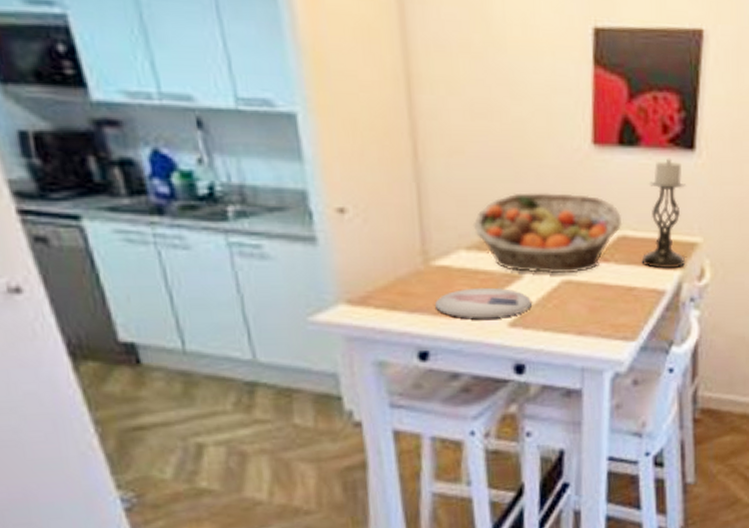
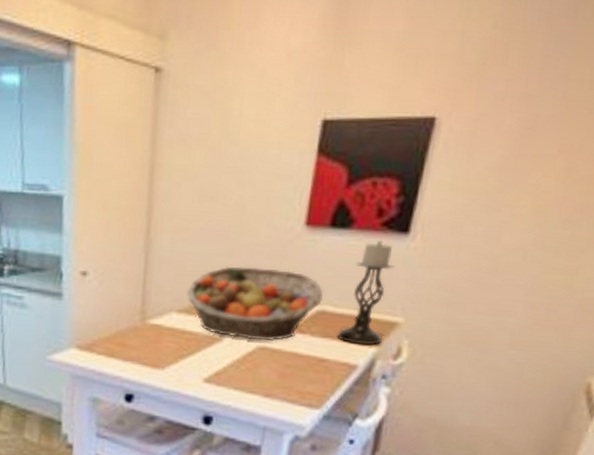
plate: present [435,287,533,319] -> none [145,345,228,374]

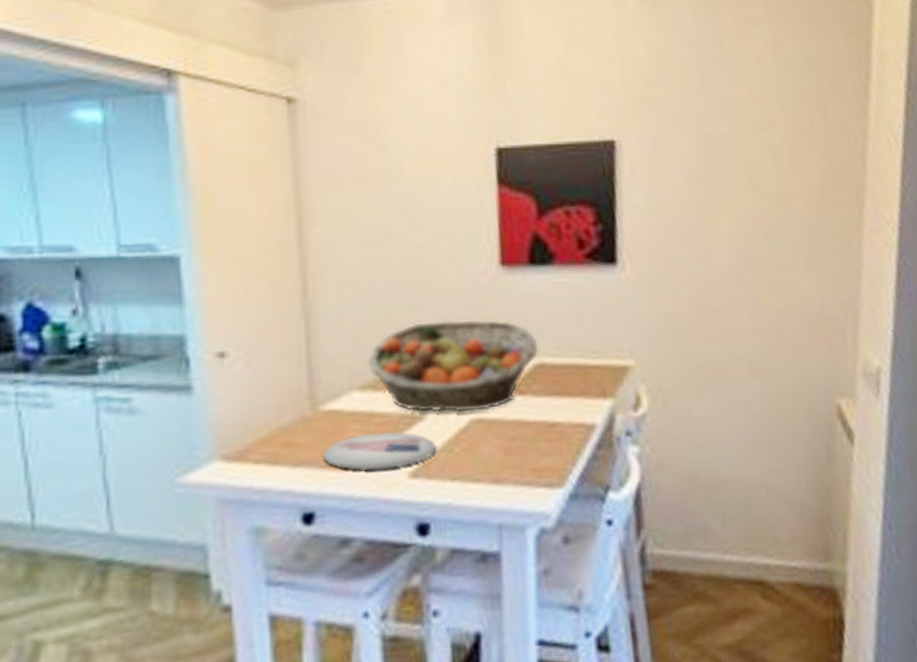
plate: none [145,345,228,374] -> present [323,432,437,471]
candle holder: present [337,240,395,345] -> none [564,274,616,399]

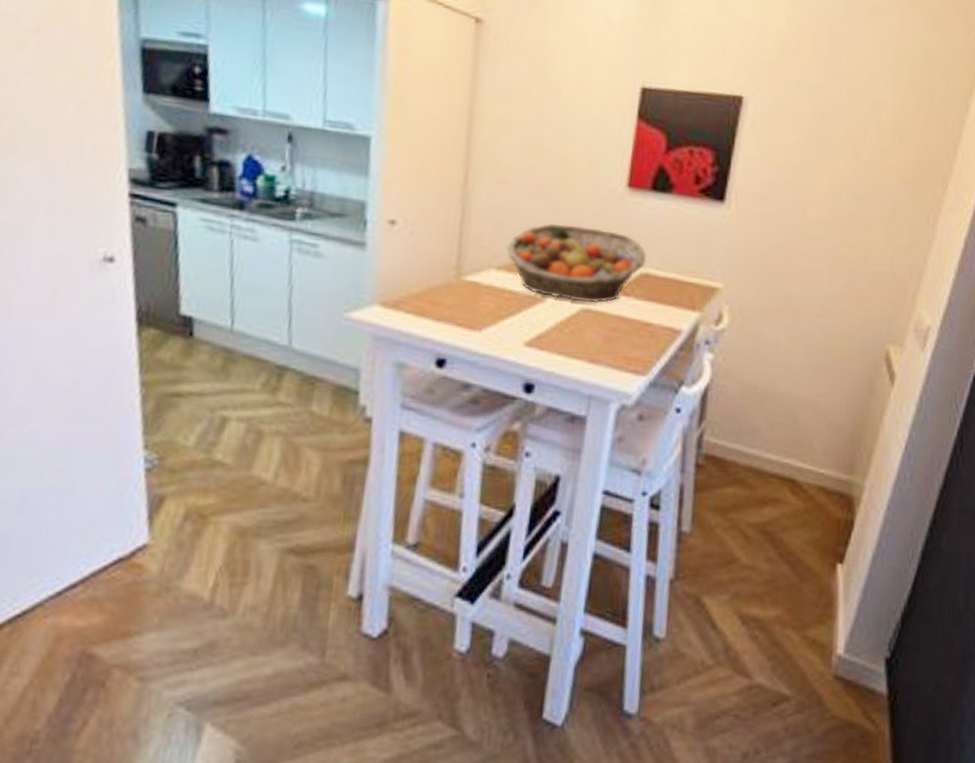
plate: present [323,432,437,471] -> none [460,304,551,337]

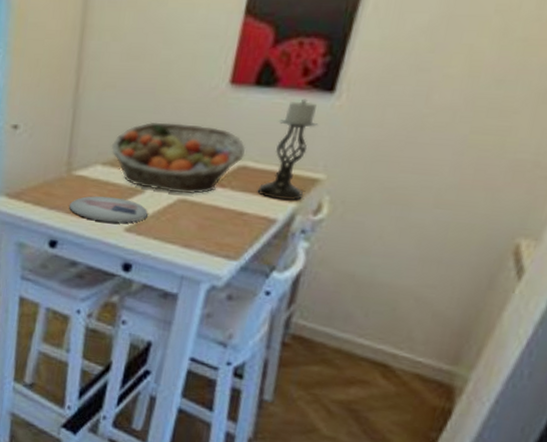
plate: none [460,304,551,337] -> present [69,195,149,223]
candle holder: none [661,206,713,310] -> present [257,98,319,201]

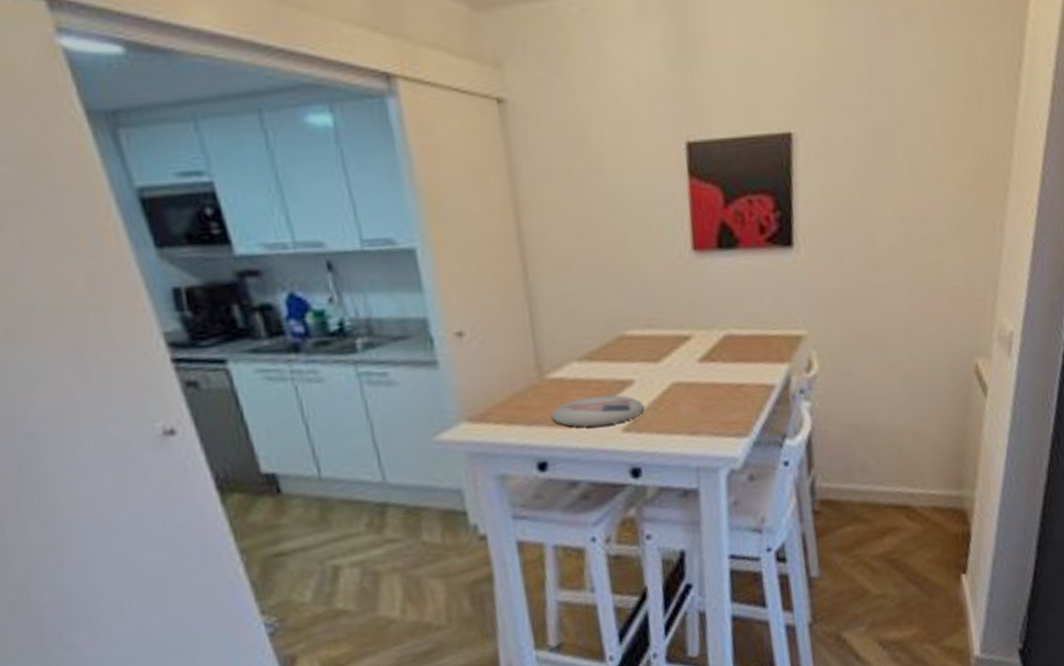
fruit basket: present [111,121,246,195] -> none [583,298,727,378]
candle holder: present [257,98,319,201] -> none [748,256,792,364]

